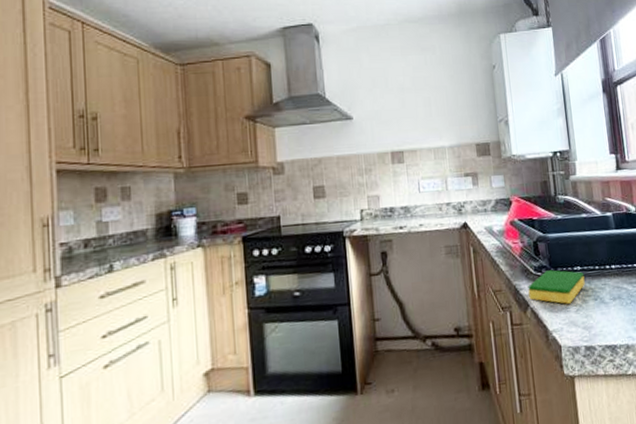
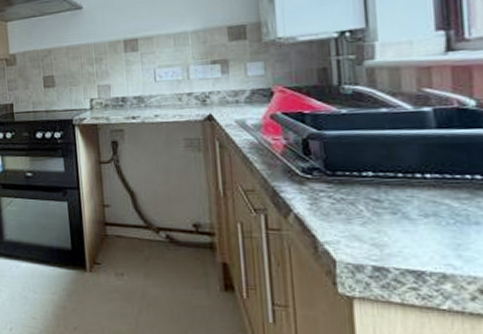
dish sponge: present [528,270,585,304] -> none [291,173,379,214]

